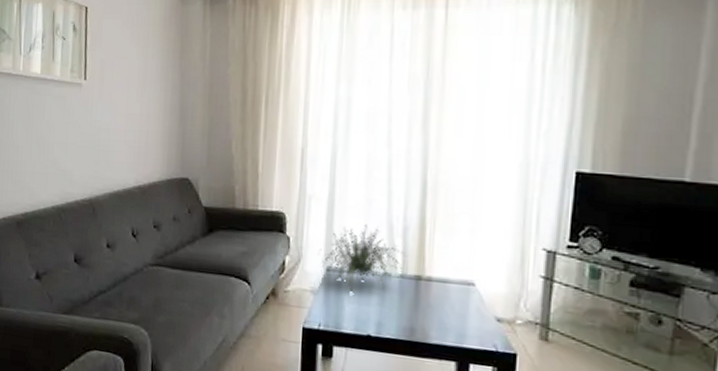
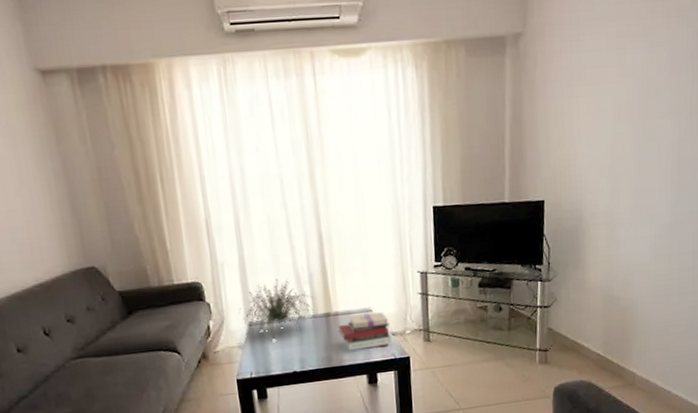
books: none [429,285,496,334] -> present [338,312,392,351]

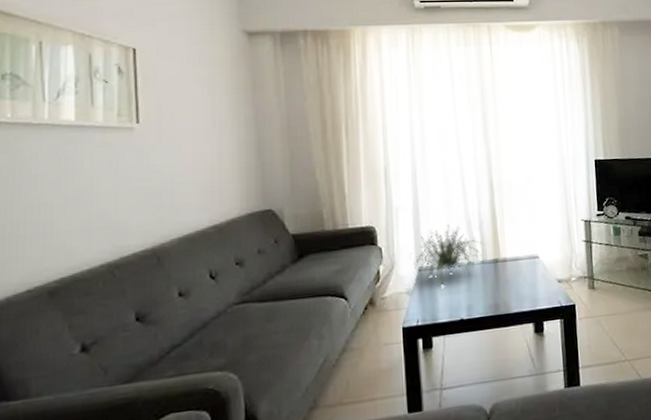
books: present [338,312,392,351] -> none [506,259,558,298]

